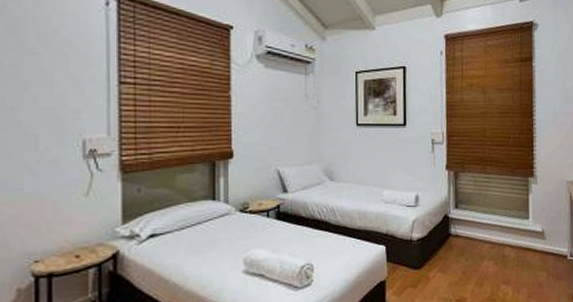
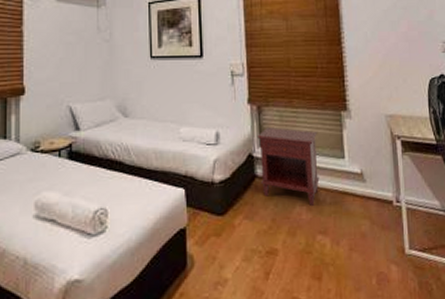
nightstand: none [453,190,506,260] -> present [258,126,320,206]

